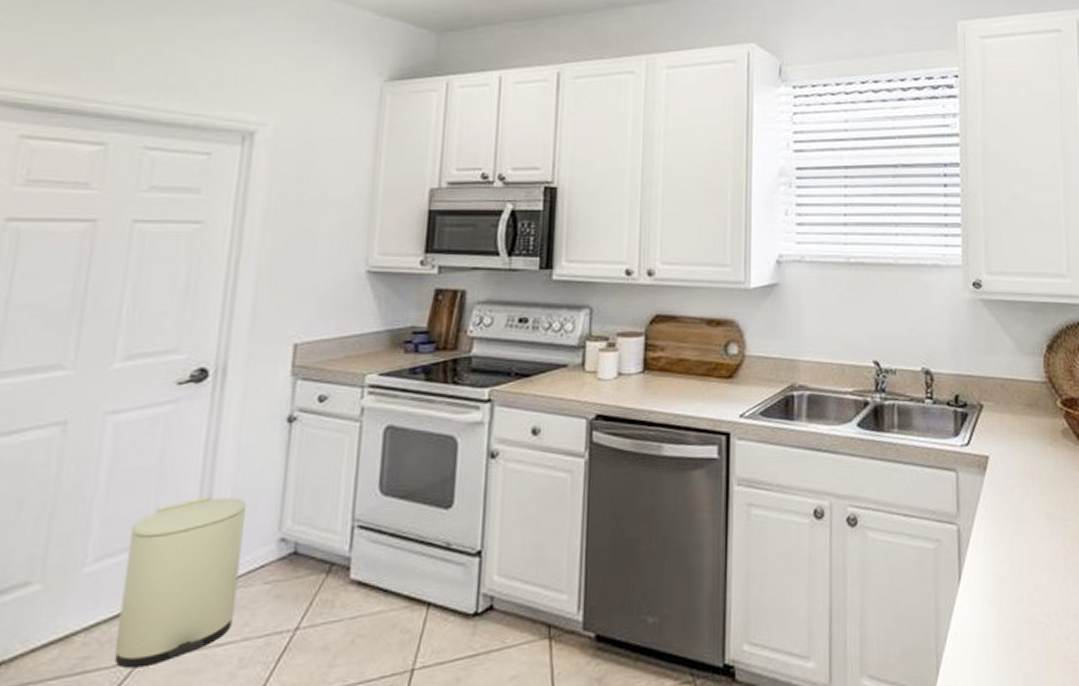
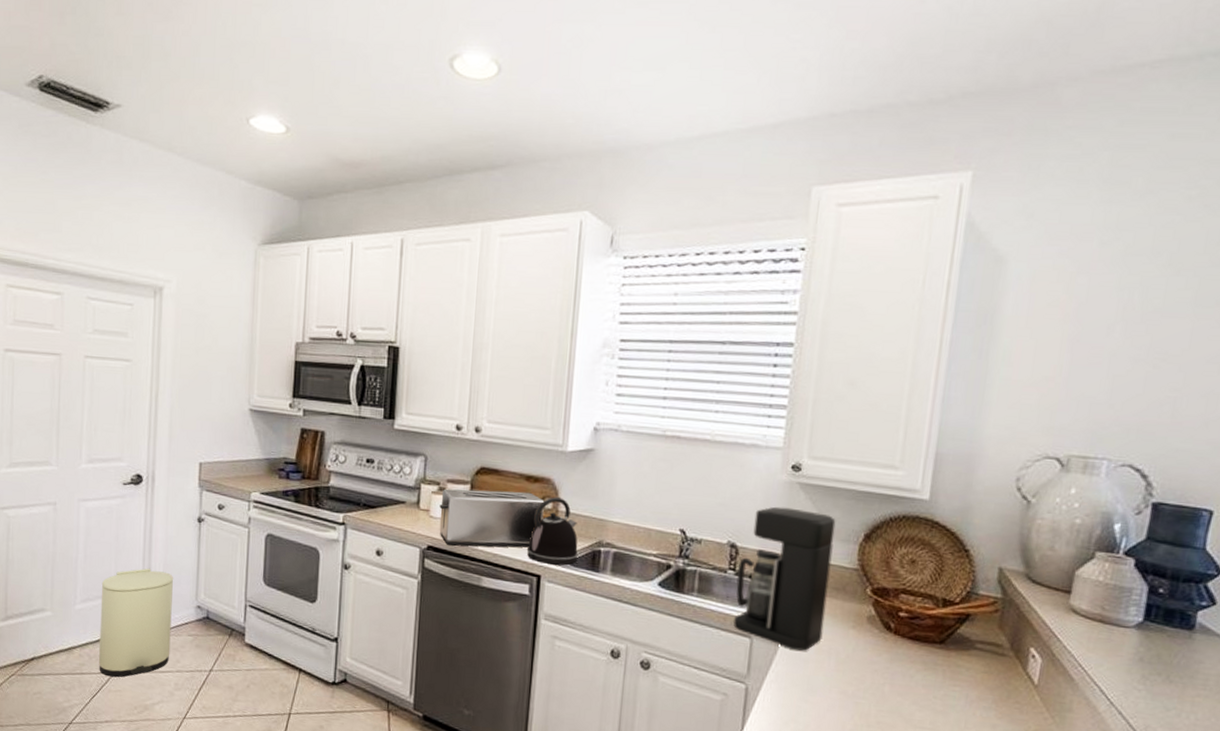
toaster: none [609,338,729,412] -> present [439,488,545,548]
kettle: none [712,340,770,418] -> present [526,497,579,565]
coffee maker: none [934,326,1024,478] -> present [732,506,836,651]

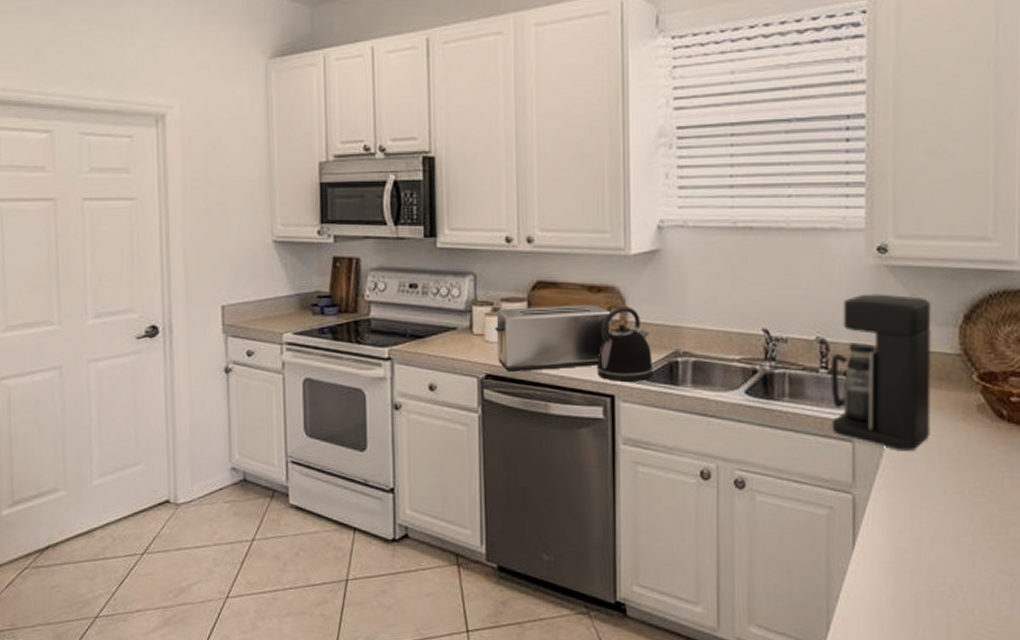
pedal bin: present [99,568,174,677] -> none [120,430,205,559]

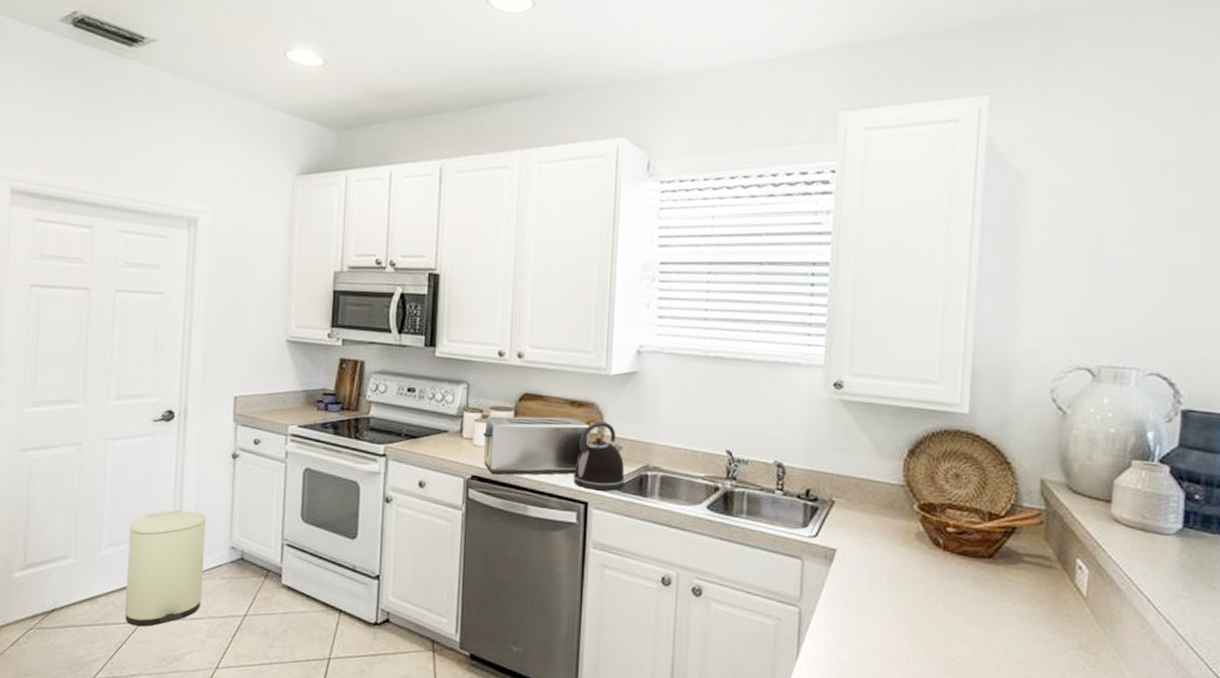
pedal bin: none [120,430,205,559] -> present [125,508,207,627]
coffee maker: present [829,294,931,450] -> none [783,424,880,571]

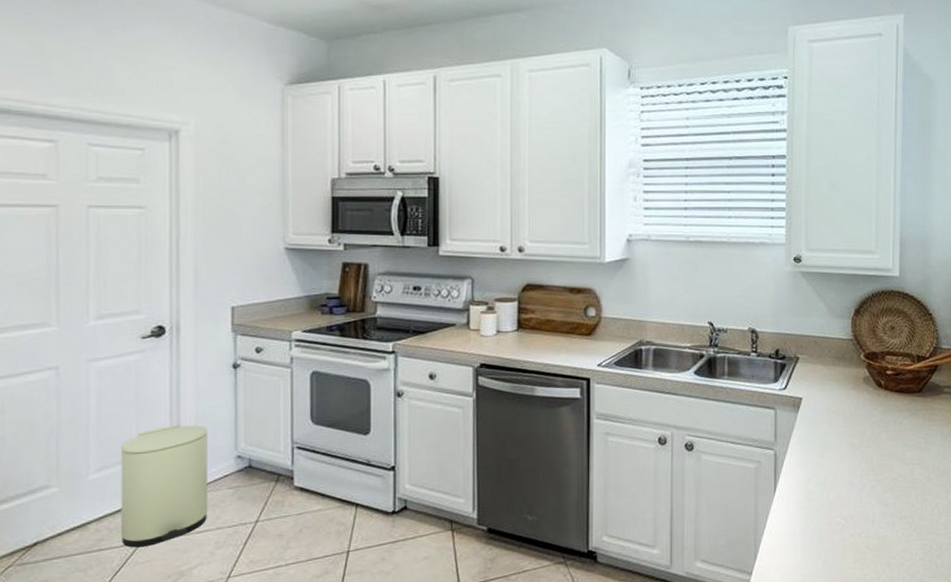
toaster: present [483,416,590,476] -> none [489,303,588,362]
kettle: present [573,421,626,491] -> none [575,305,623,367]

